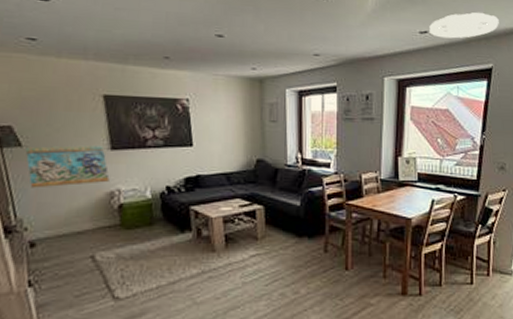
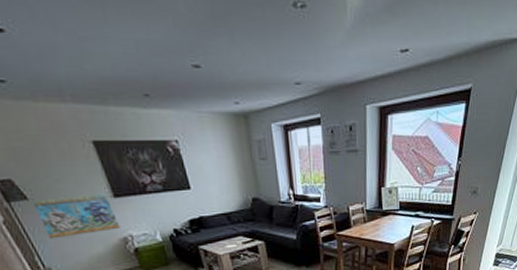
ceiling light: present [429,12,499,39] -> none [410,22,481,57]

